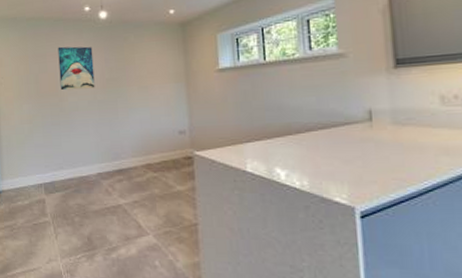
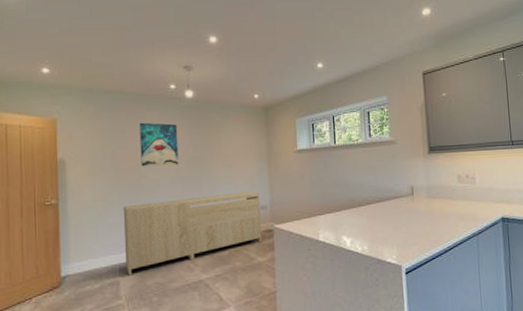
sideboard: none [46,115,181,195] -> present [123,192,262,276]

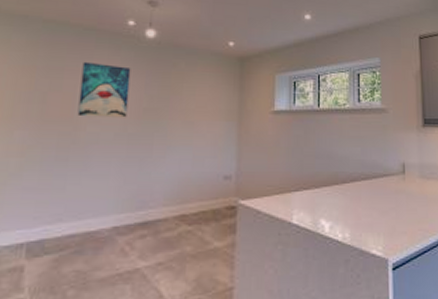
sideboard: present [123,192,262,276] -> none [36,157,224,259]

